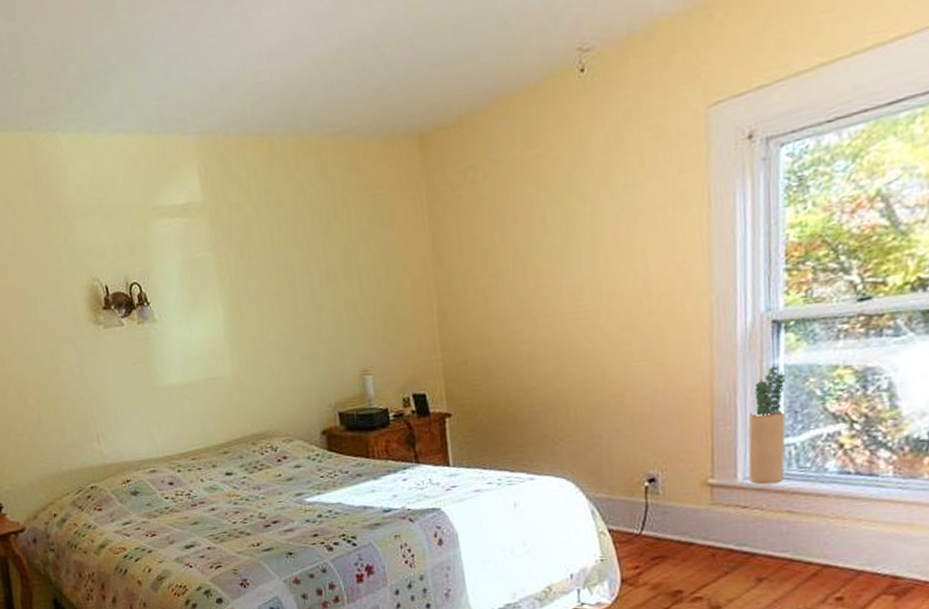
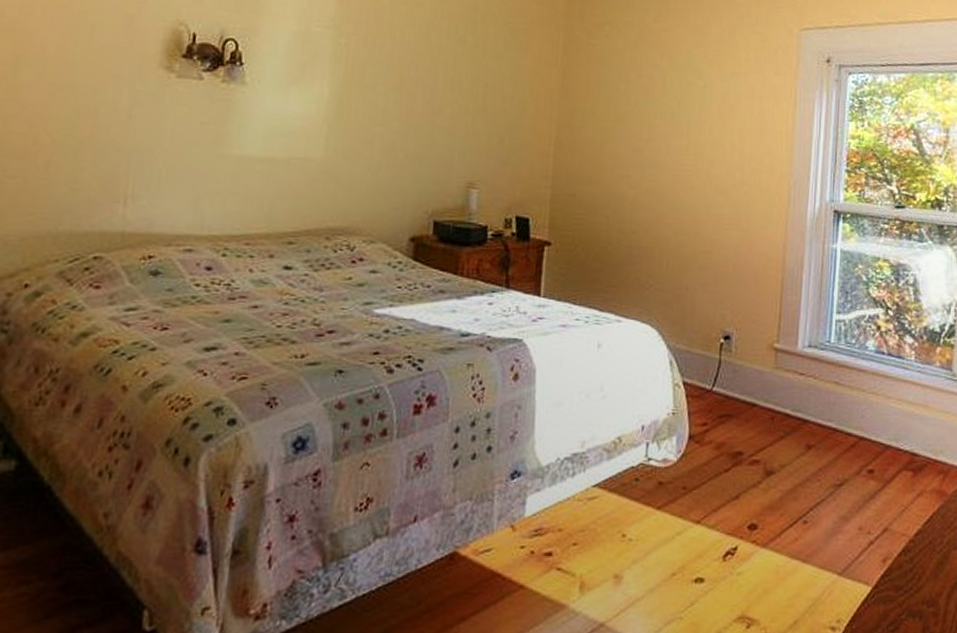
vase: present [747,361,786,485] -> none [806,245,841,355]

